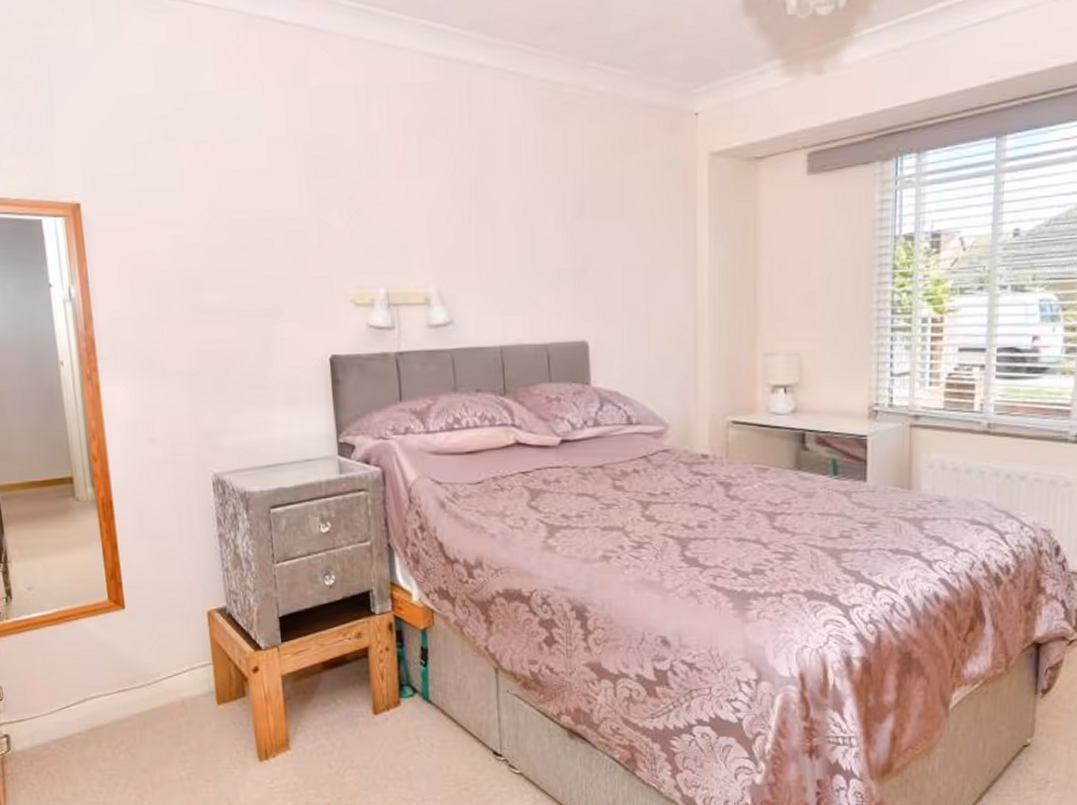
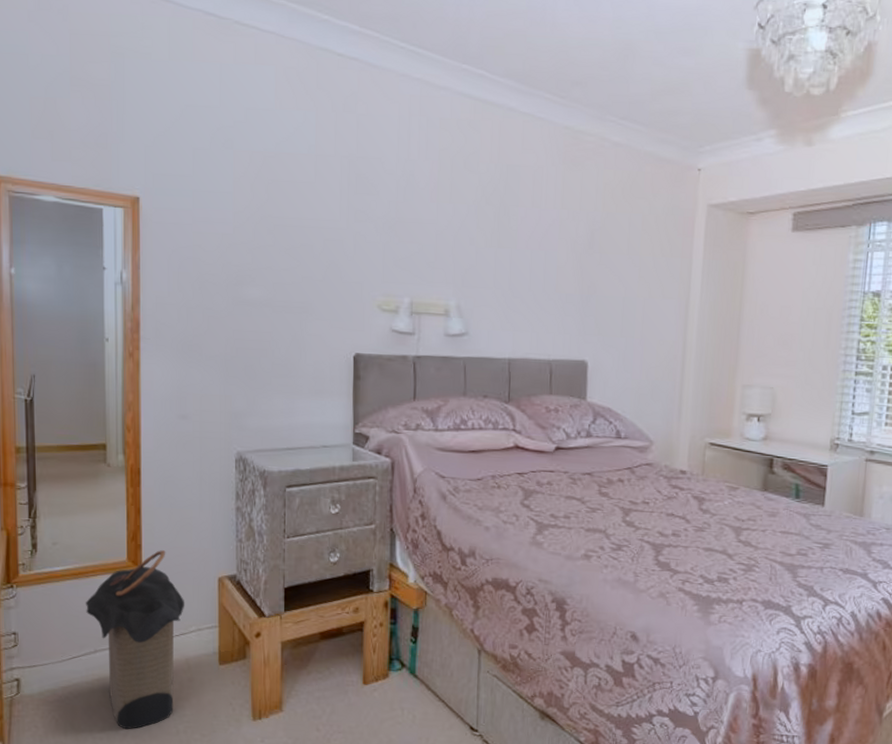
laundry hamper: none [68,587,175,780] -> present [85,550,185,730]

